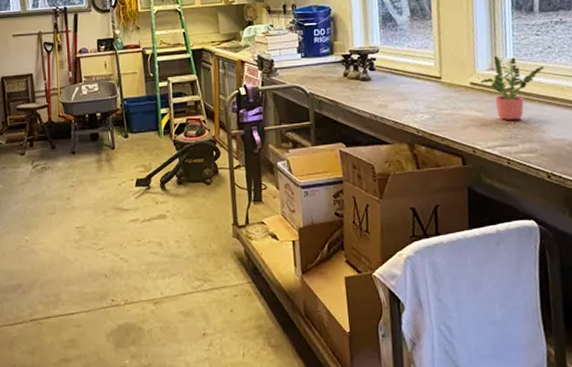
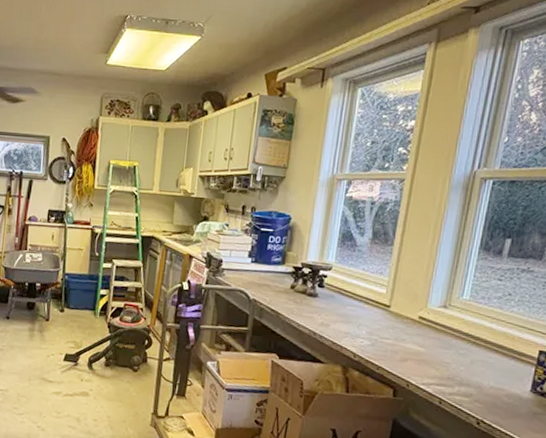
potted plant: present [480,55,545,121] -> none [430,293,500,362]

